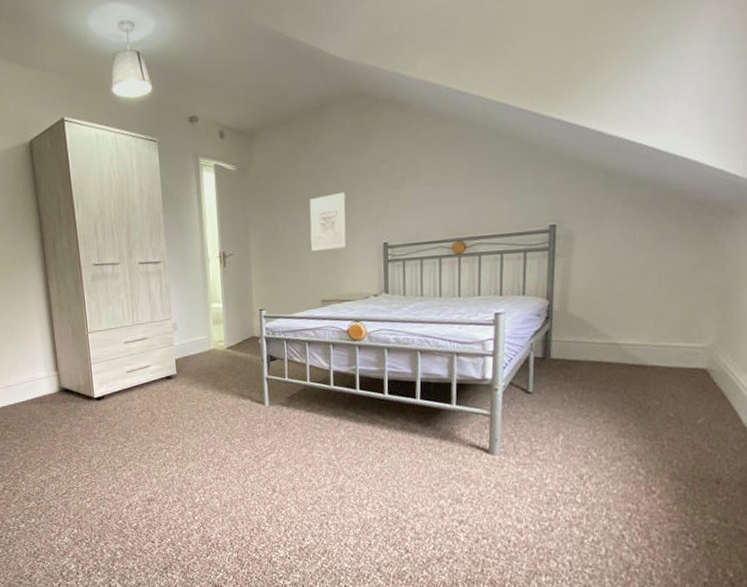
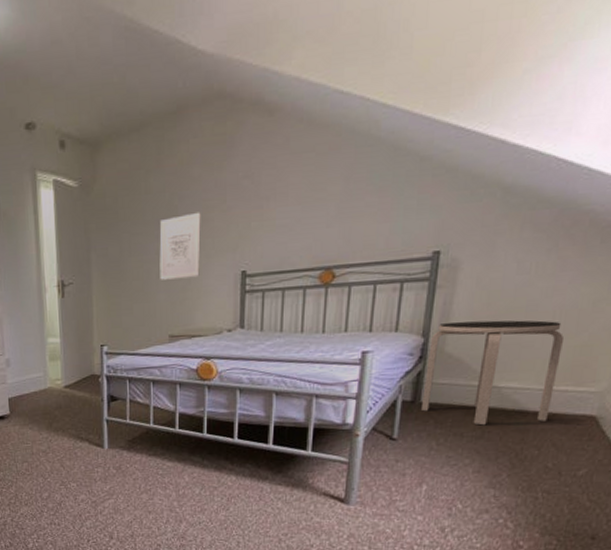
side table: none [552,284,670,379] -> present [422,320,563,426]

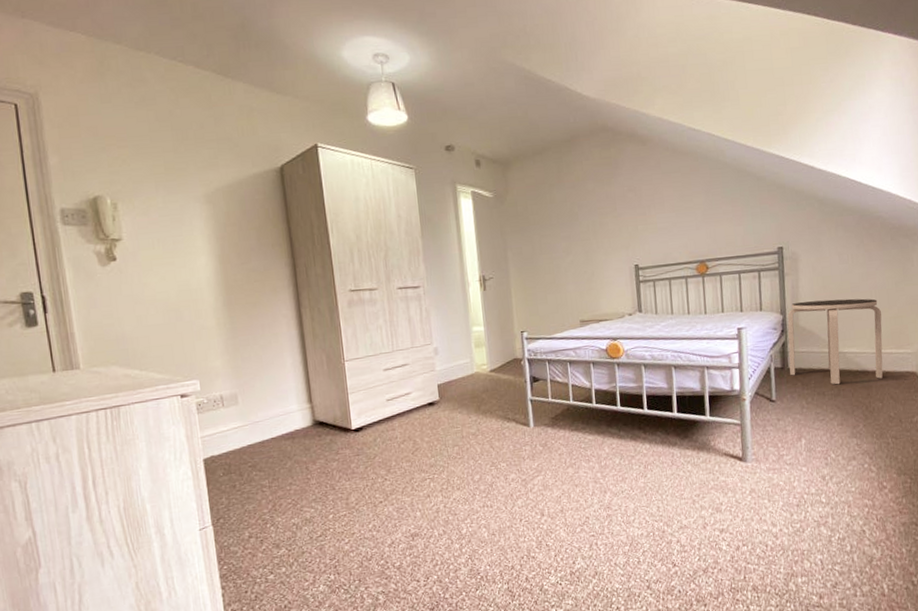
wall art: present [159,212,201,280] -> none [564,217,601,274]

